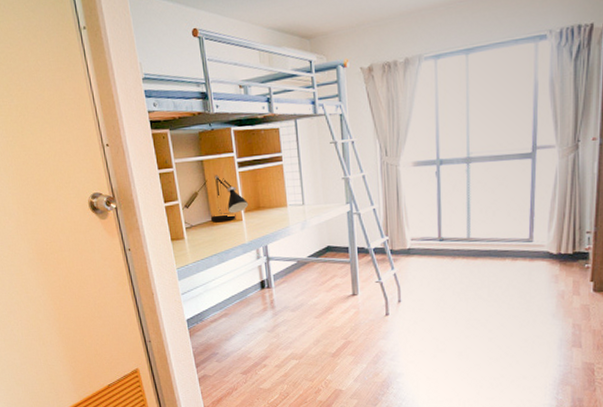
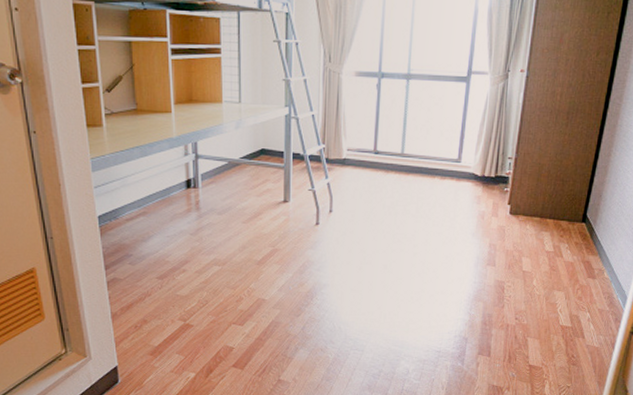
desk lamp: present [210,175,249,223] -> none [135,59,180,112]

